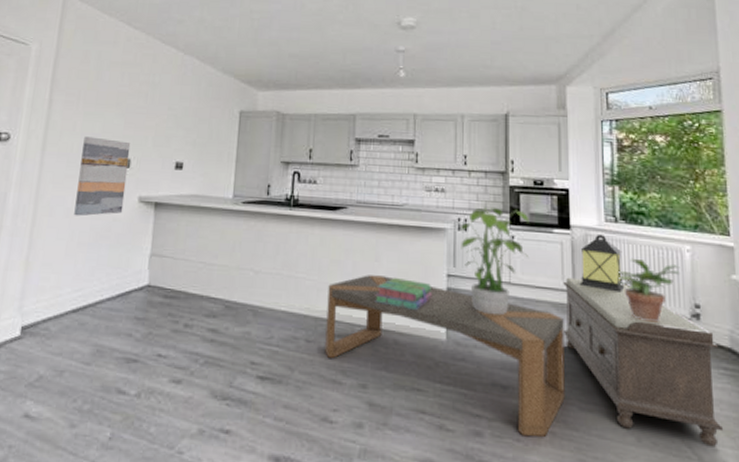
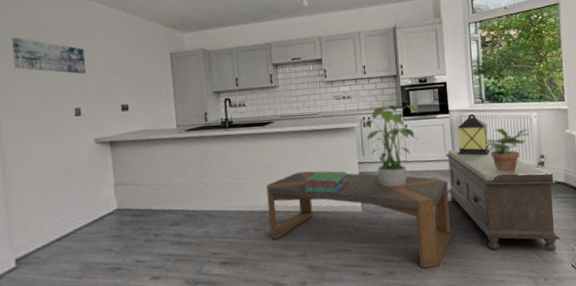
wall art: none [70,73,148,122] -> present [11,37,87,75]
wall art: present [74,136,131,216] -> none [33,93,83,163]

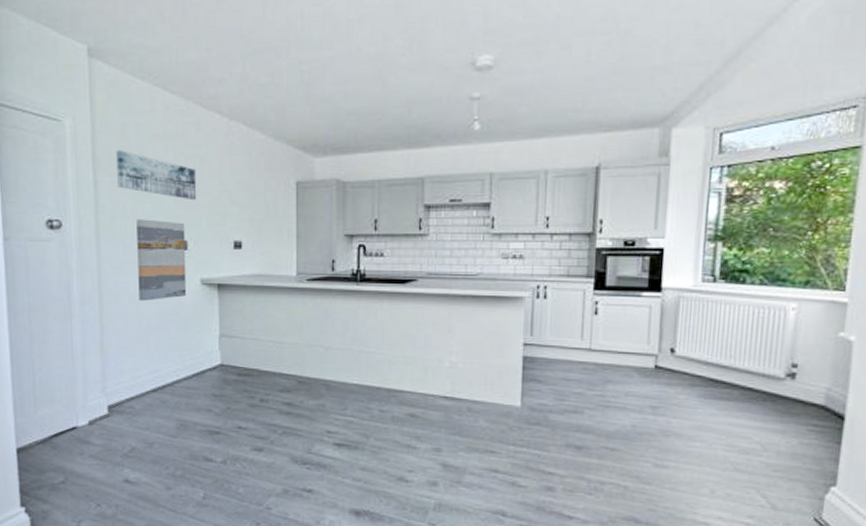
wall art: none [33,93,83,163] -> present [136,219,187,301]
coffee table: present [266,171,451,269] -> none [399,347,646,491]
stack of books: present [304,171,349,194] -> none [448,349,508,380]
potted plant: present [364,104,419,187] -> none [538,271,616,382]
bench: present [446,148,560,252] -> none [644,341,811,497]
lamp: present [457,113,491,156] -> none [666,295,718,355]
potted plant: present [486,128,530,174] -> none [710,319,782,383]

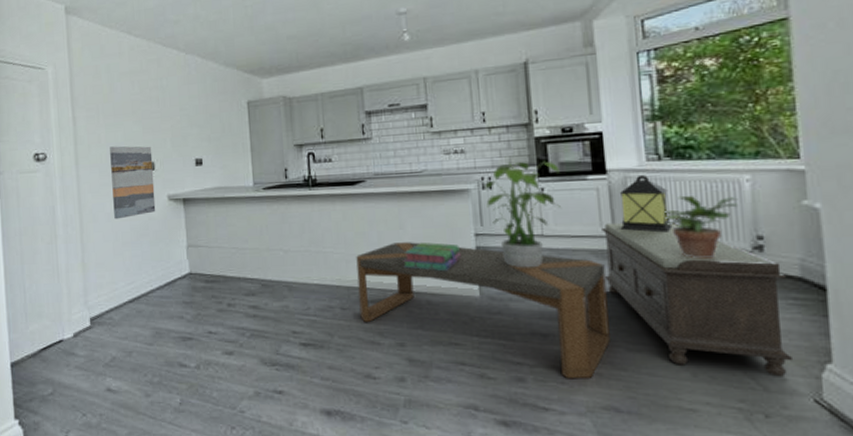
wall art: present [115,150,197,201] -> none [90,88,161,126]
coffee table: none [399,347,646,491] -> present [356,242,610,379]
stack of books: none [448,349,508,380] -> present [403,242,462,272]
potted plant: none [538,271,616,382] -> present [484,161,561,268]
bench: none [644,341,811,497] -> present [602,222,792,377]
lamp: none [666,295,718,355] -> present [619,174,673,233]
potted plant: none [710,319,782,383] -> present [665,195,738,259]

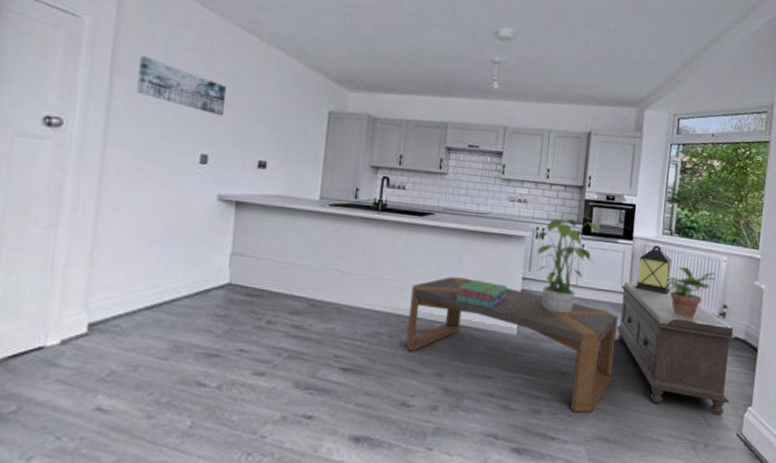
wall art: none [90,88,161,126] -> present [135,55,227,116]
wall art: present [110,146,156,220] -> none [144,127,208,213]

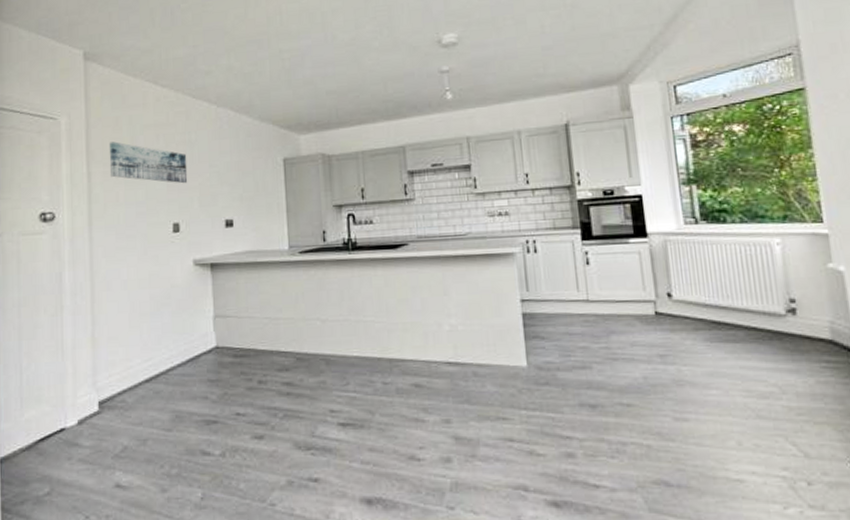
coffee table: present [406,277,618,413] -> none [399,309,658,453]
stack of books: present [455,280,508,309] -> none [448,309,508,341]
potted plant: present [536,217,599,314] -> none [528,224,605,336]
bench: present [617,281,735,416] -> none [645,286,829,442]
lamp: present [634,245,673,295] -> none [660,238,712,297]
potted plant: present [666,266,717,320] -> none [704,259,771,323]

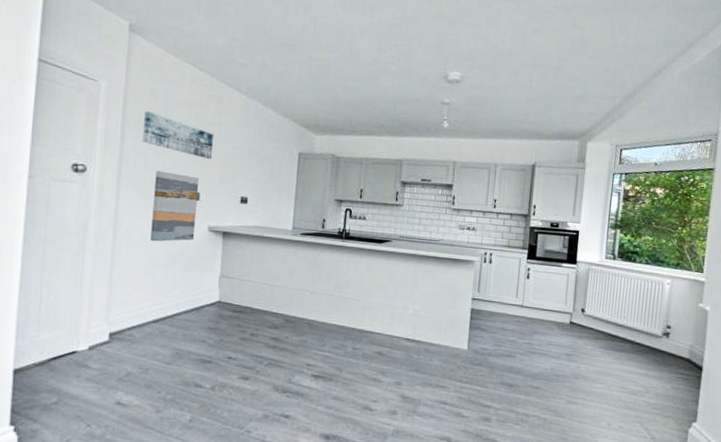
wall art: none [129,205,180,287] -> present [150,170,200,242]

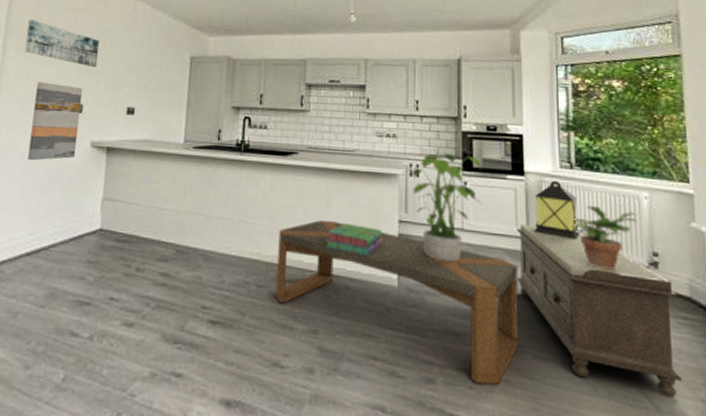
coffee table: none [368,297,563,422] -> present [276,220,519,385]
stack of books: none [411,300,459,326] -> present [326,224,384,257]
potted plant: none [485,243,544,331] -> present [411,152,482,262]
bench: none [561,302,679,430] -> present [517,224,682,398]
lamp: none [578,268,616,315] -> present [534,180,581,240]
potted plant: none [610,288,660,339] -> present [574,204,638,270]

